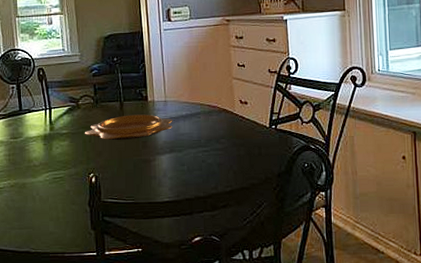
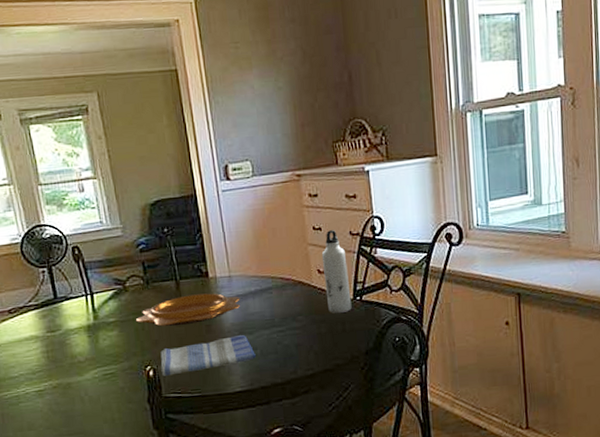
dish towel: none [102,152,183,183] -> present [160,335,256,376]
water bottle: none [244,67,268,139] -> present [321,230,352,314]

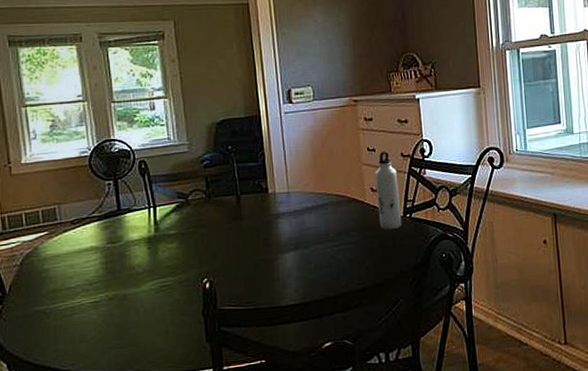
decorative bowl: present [135,293,241,326] -> none [195,208,298,239]
dish towel: present [160,335,256,376] -> none [217,249,310,289]

